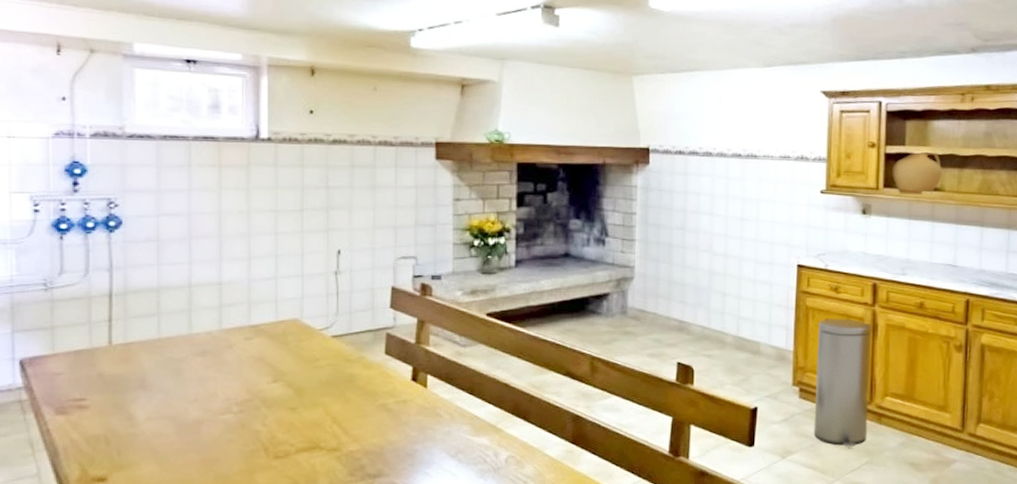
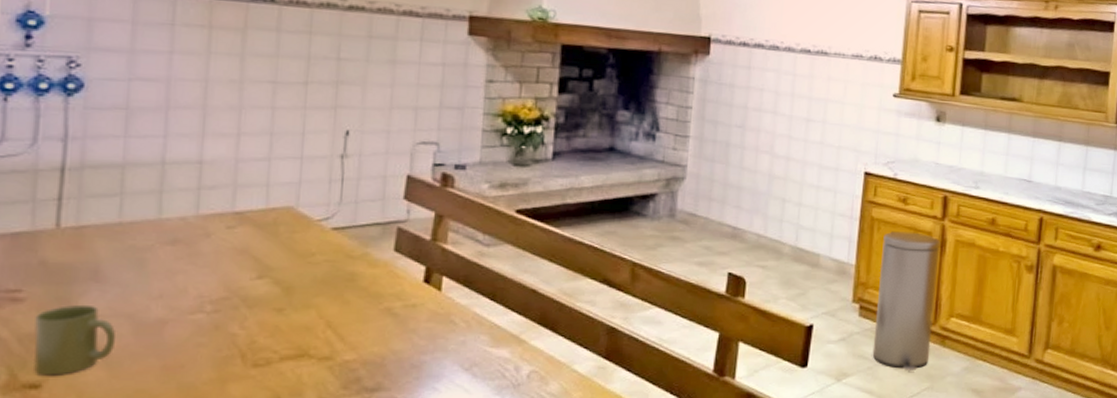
cup: none [98,409,163,470] -> present [33,304,117,375]
ceramic jug: present [891,151,943,195] -> none [969,58,1022,104]

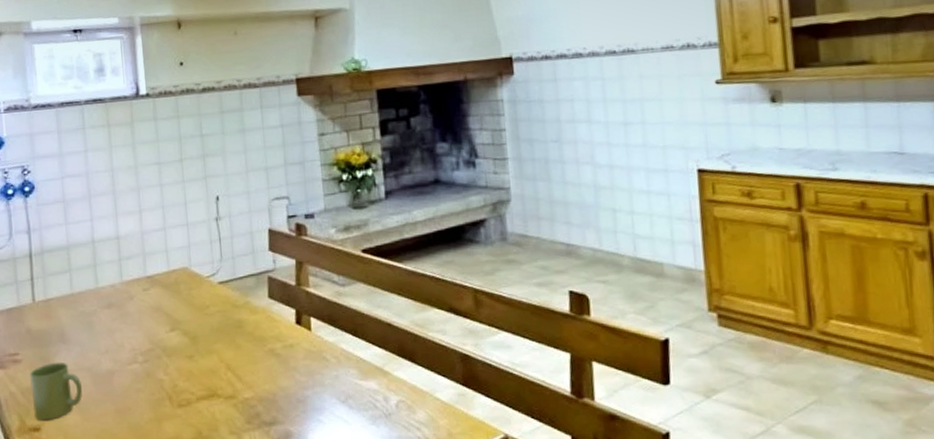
pedal bin: present [872,231,941,370] -> none [732,228,812,383]

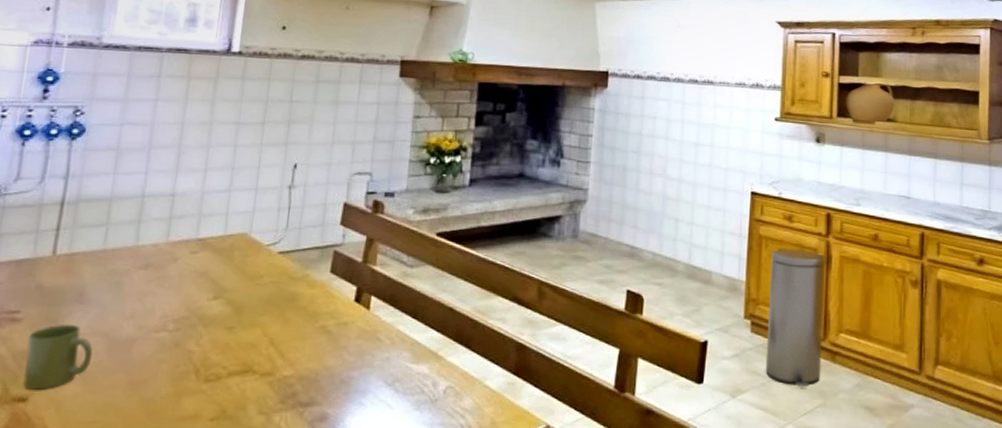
pedal bin: none [732,228,812,383] -> present [765,248,826,387]
ceramic jug: none [802,17,870,74] -> present [845,82,895,125]

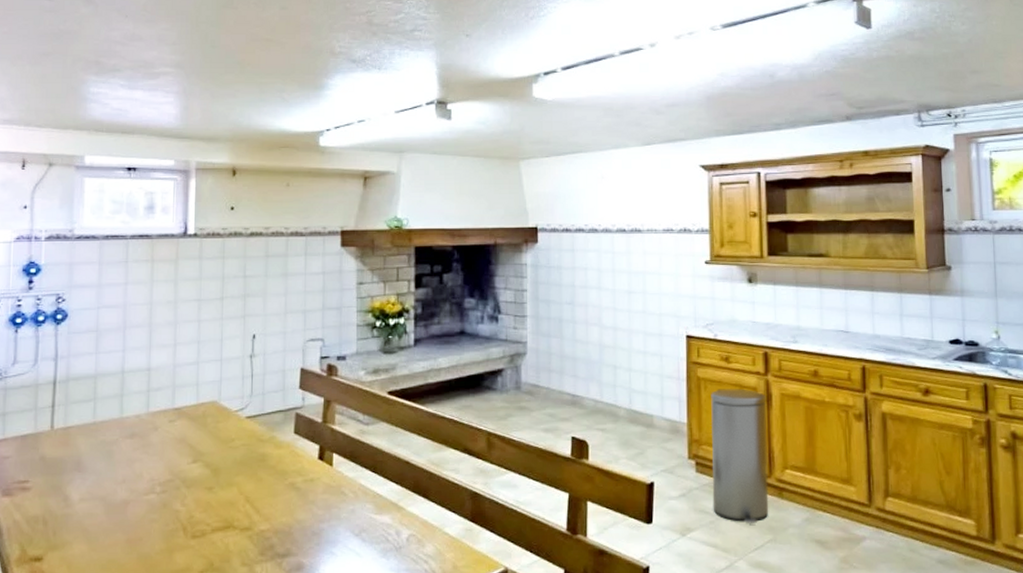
cup: present [23,324,93,390] -> none [37,490,94,550]
ceramic jug: present [845,82,895,125] -> none [775,218,827,262]

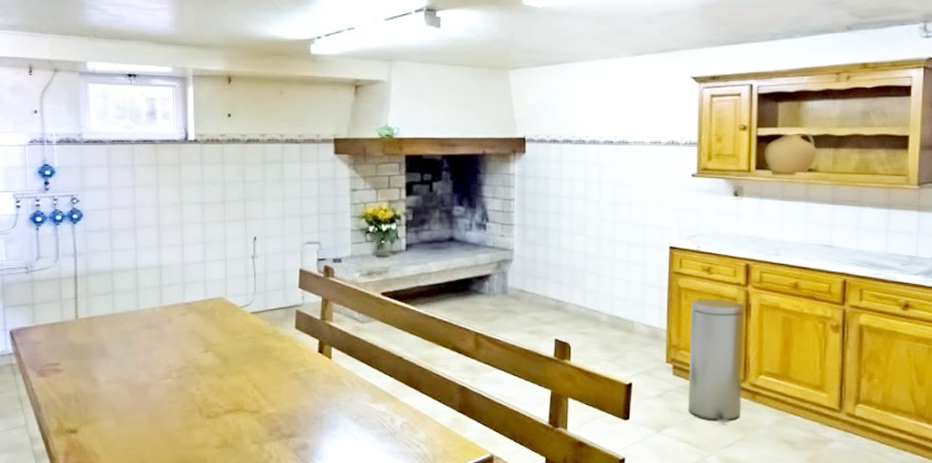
ceramic jug: none [775,218,827,262] -> present [763,132,817,176]

